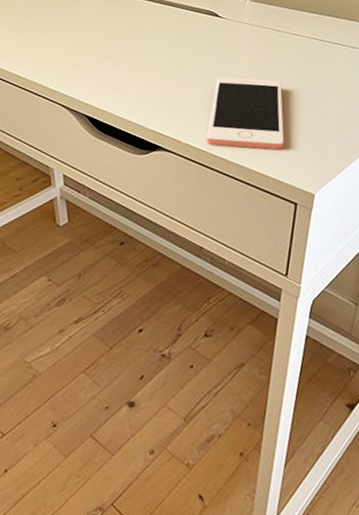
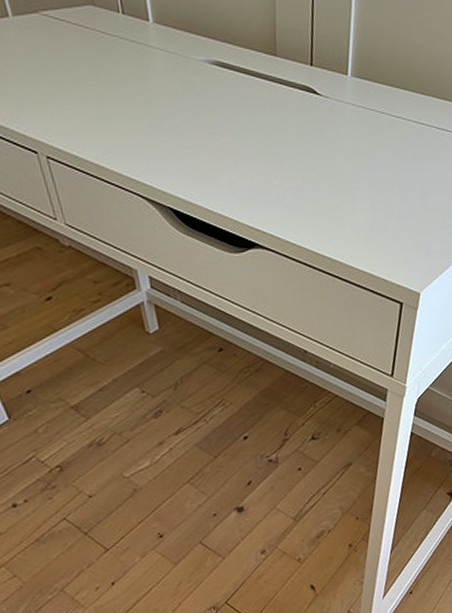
cell phone: present [206,77,284,150] -> none [307,165,390,247]

